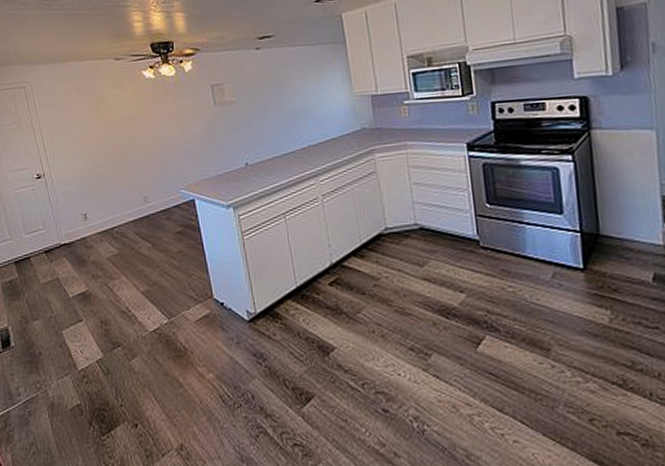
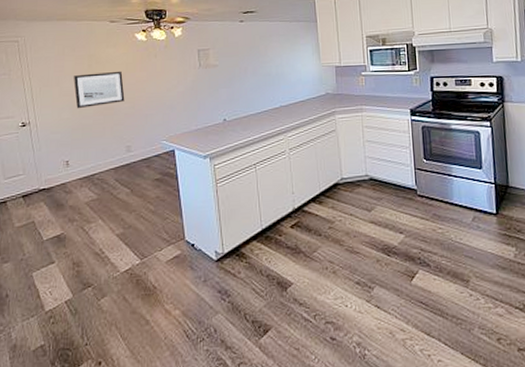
wall art: none [83,113,138,158] -> present [74,71,125,109]

